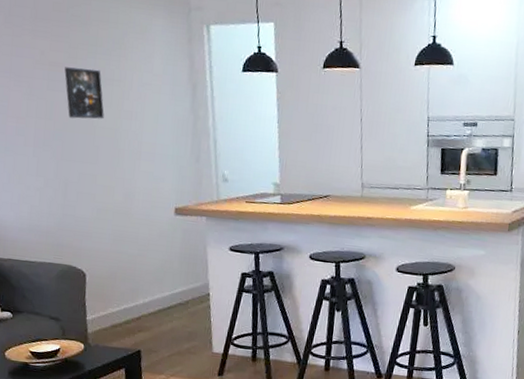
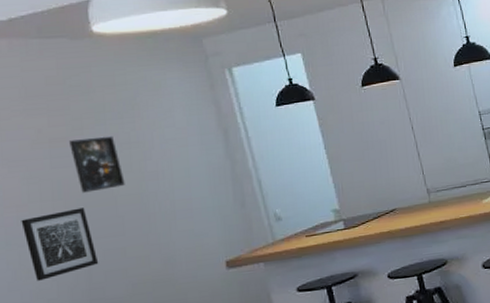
wall art: none [19,130,74,188] -> present [21,207,99,281]

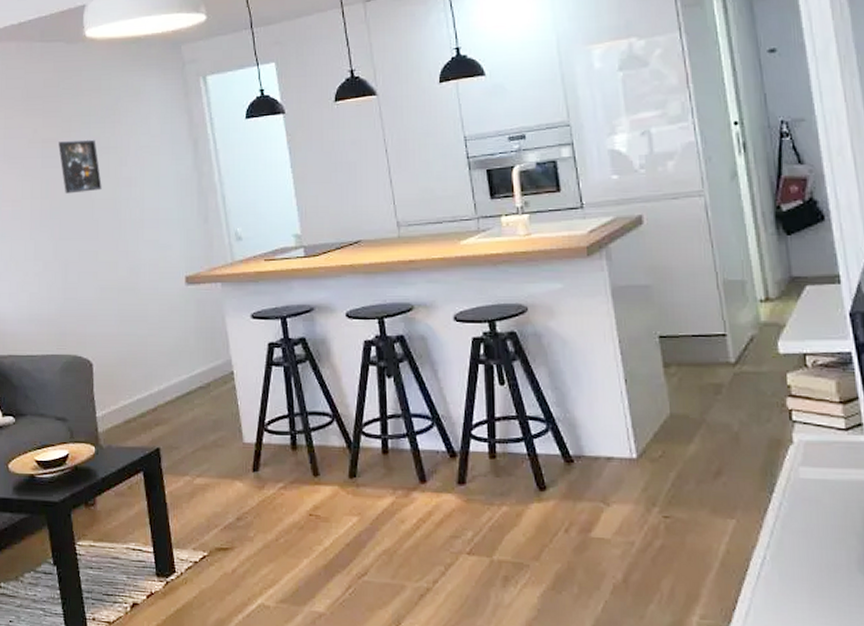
wall art: present [21,207,99,281] -> none [14,208,74,274]

